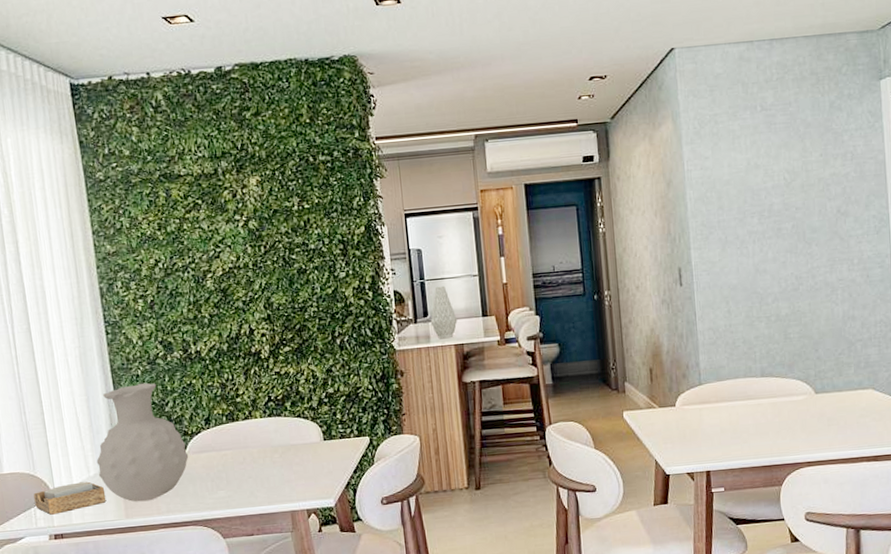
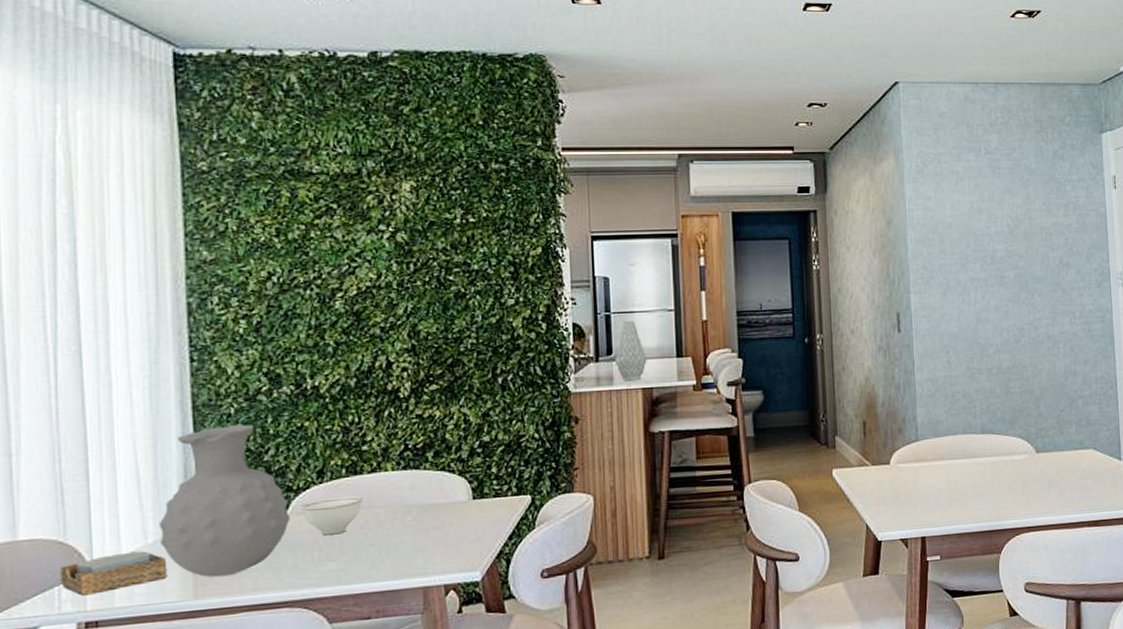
bowl: none [195,438,241,470] -> present [300,495,364,536]

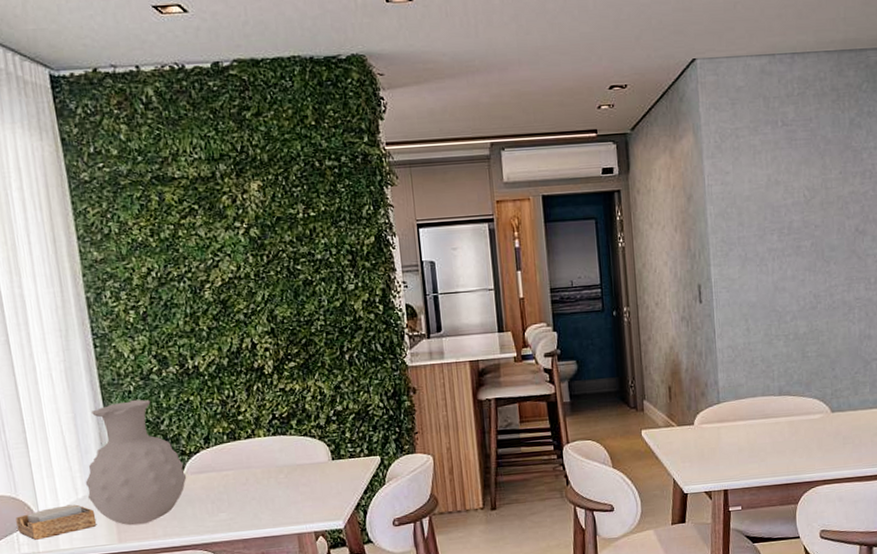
bowl: present [300,495,364,536] -> none [193,457,243,491]
vase: present [614,320,647,381] -> none [444,300,473,355]

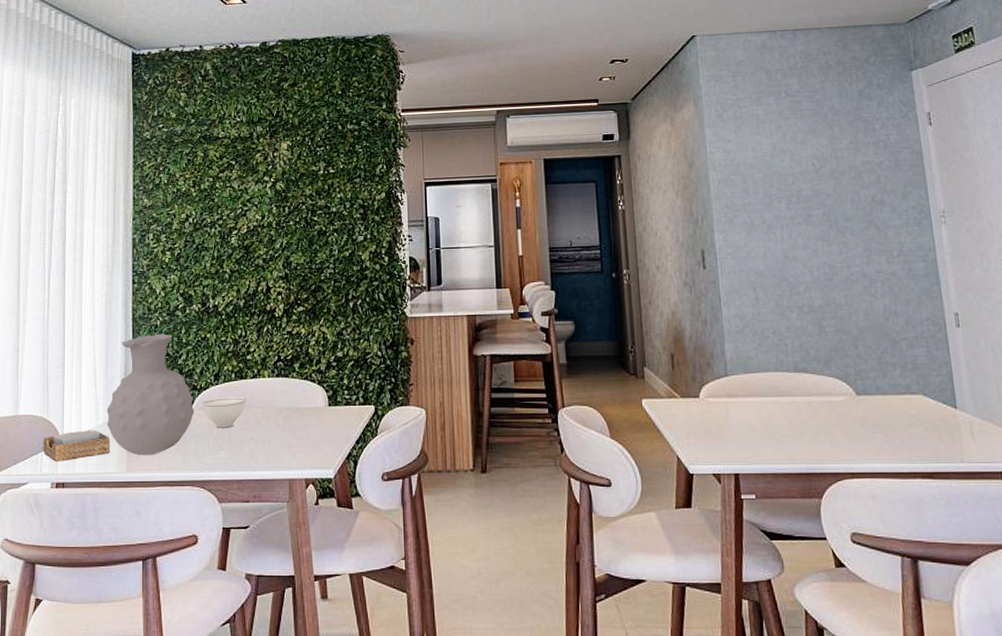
bowl: none [193,457,243,491] -> present [202,396,247,428]

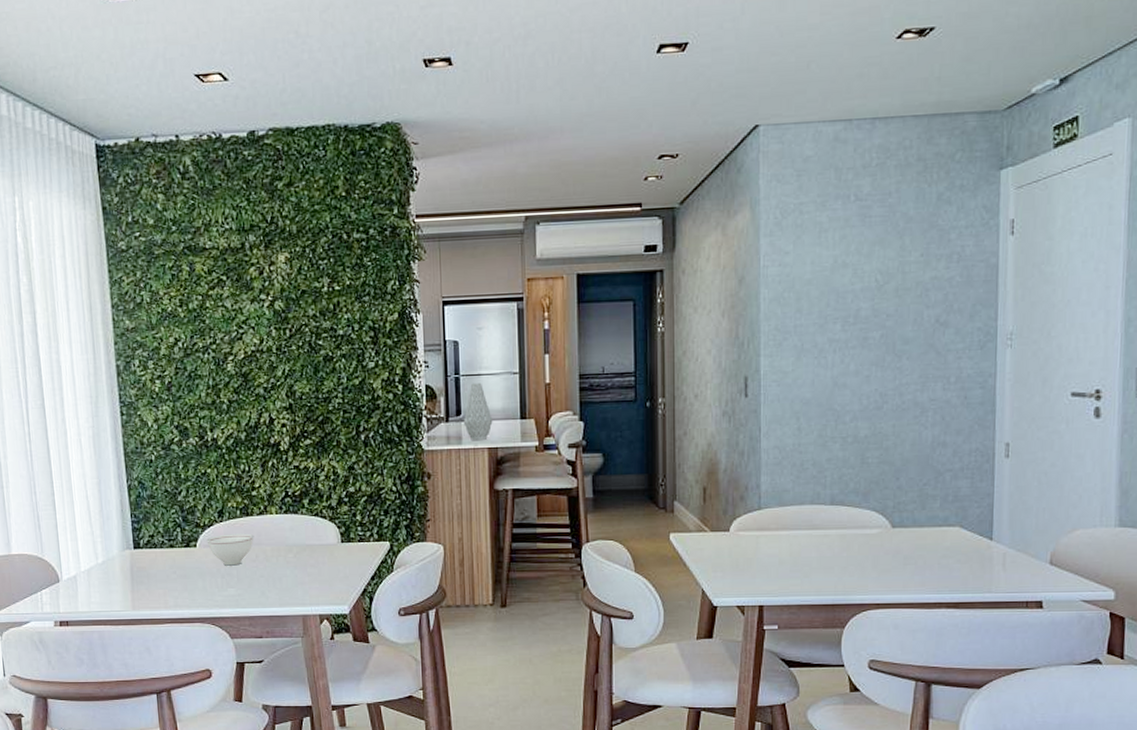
napkin holder: present [43,430,111,462] -> none [41,568,114,600]
vase: present [106,333,195,456] -> none [105,469,200,594]
vase: none [444,255,471,309] -> present [463,382,493,441]

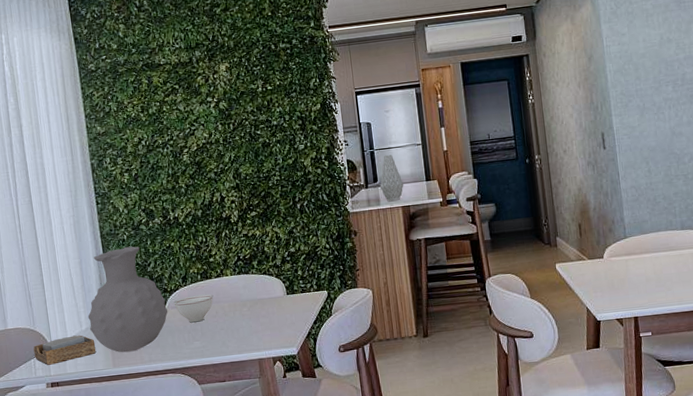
napkin holder: none [41,568,114,600] -> present [33,335,96,365]
vase: none [105,469,200,594] -> present [88,246,168,353]

